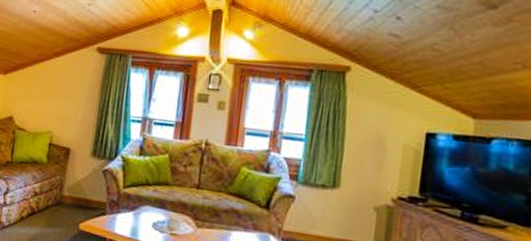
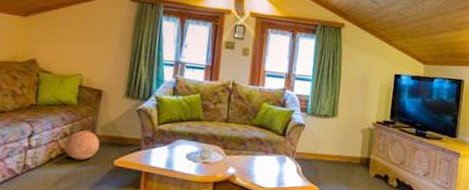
decorative ball: none [34,190,66,221] -> present [64,130,100,160]

